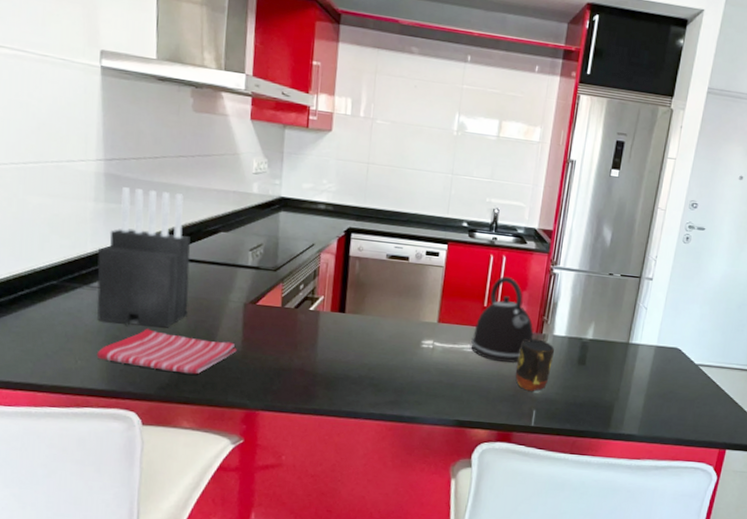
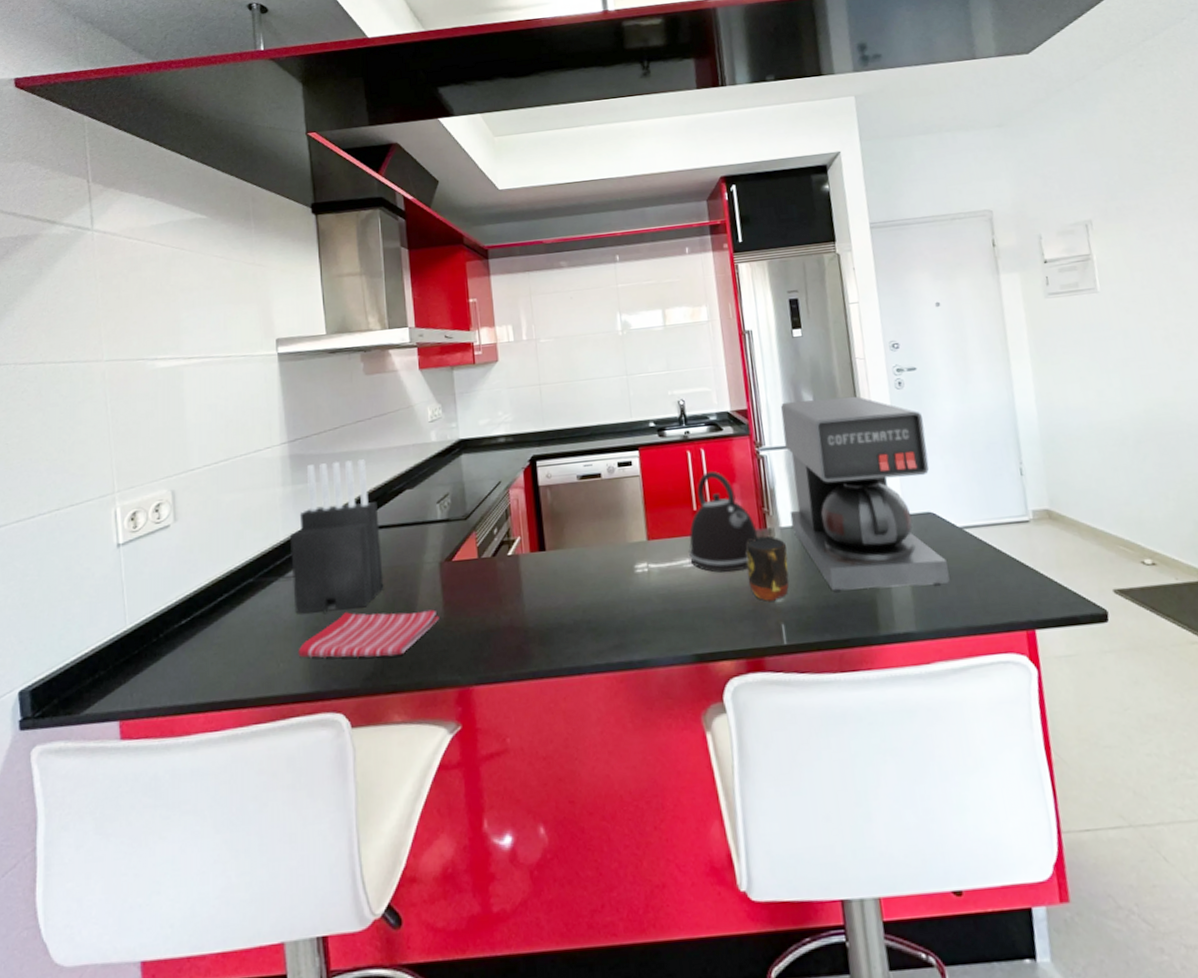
coffee maker: none [563,232,697,406] -> present [780,396,950,593]

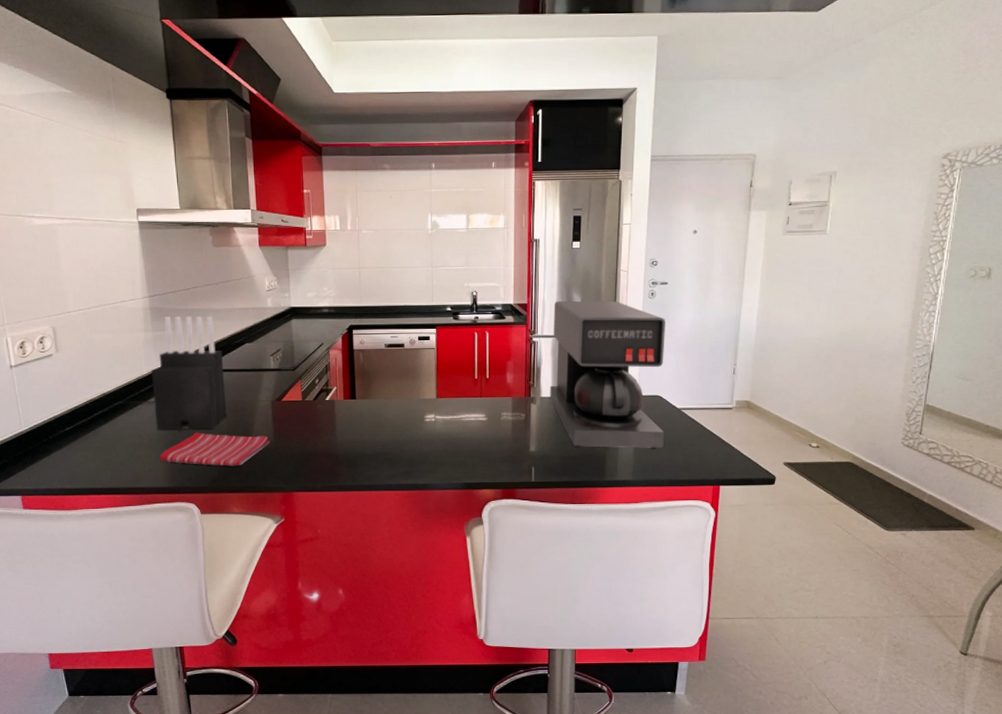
kettle: present [689,471,758,573] -> none [468,350,523,426]
mug: present [746,535,790,601] -> none [512,402,543,450]

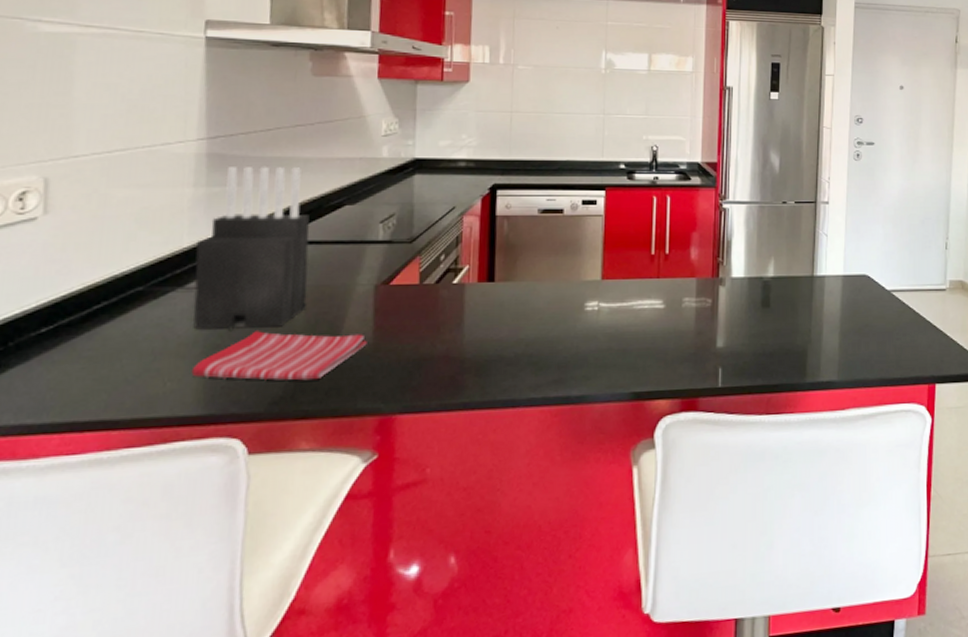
coffee maker: present [550,300,665,450] -> none [742,160,874,342]

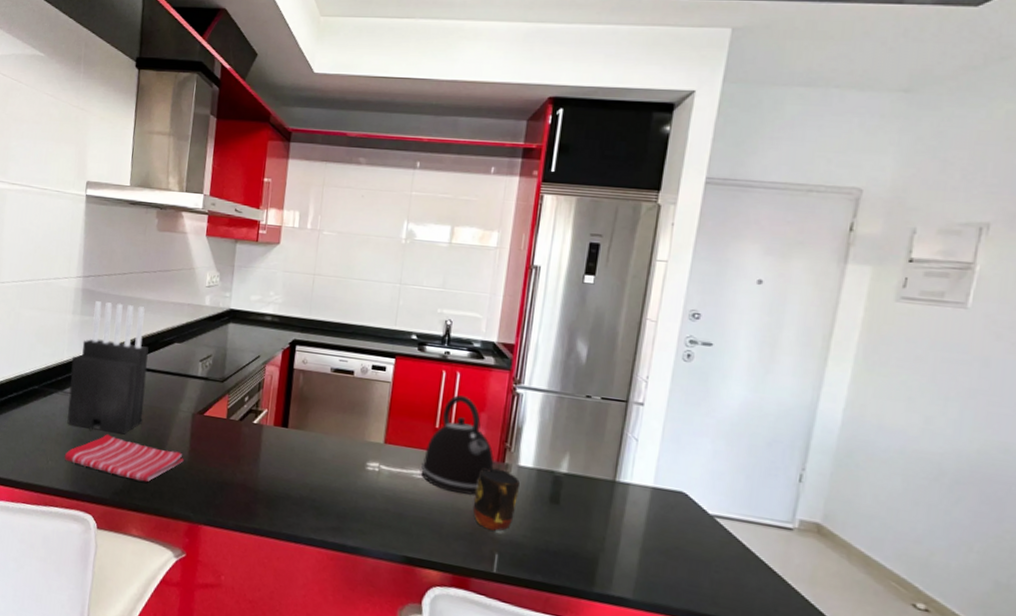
kettle: none [641,219,710,316] -> present [421,395,495,495]
mug: none [695,284,734,346] -> present [473,468,520,531]

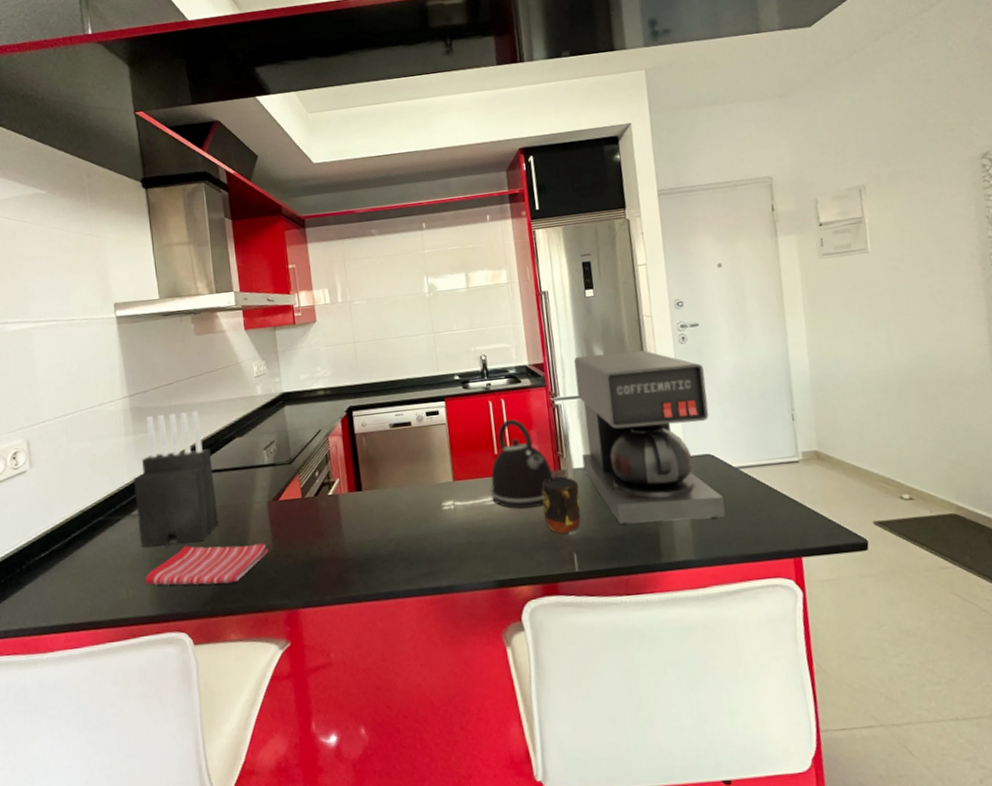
coffee maker: none [530,346,704,565] -> present [573,350,726,526]

